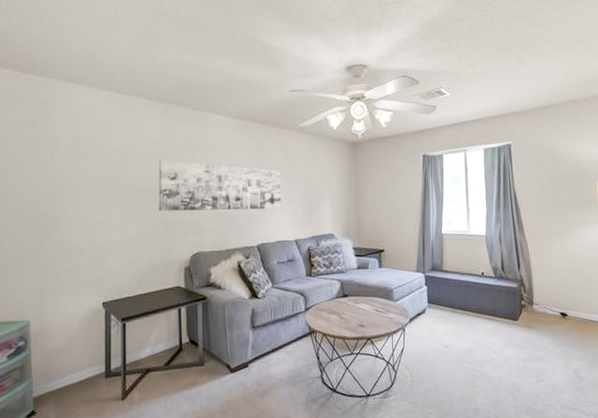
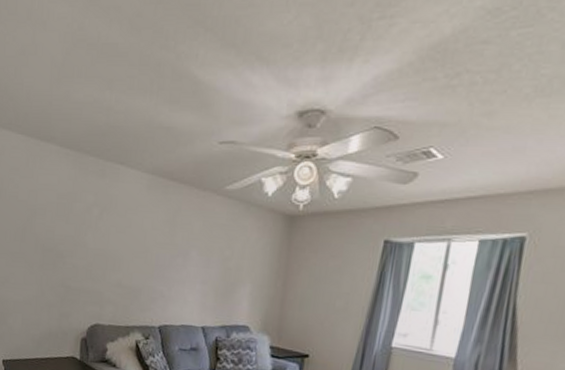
wall art: present [158,160,281,212] -> none [61,217,196,288]

